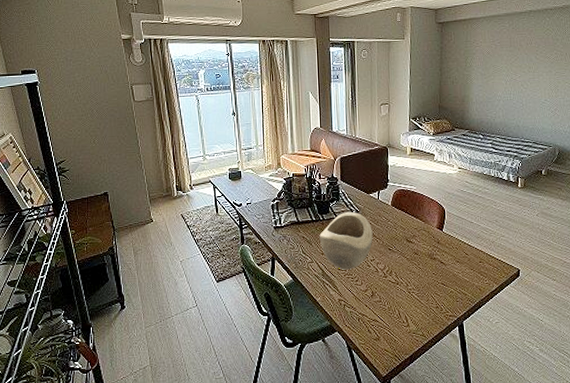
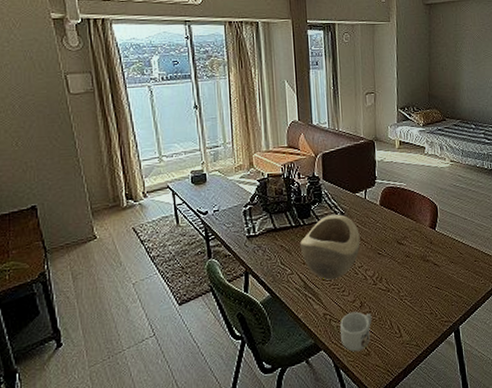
mug: none [353,300,382,336] -> present [340,311,372,352]

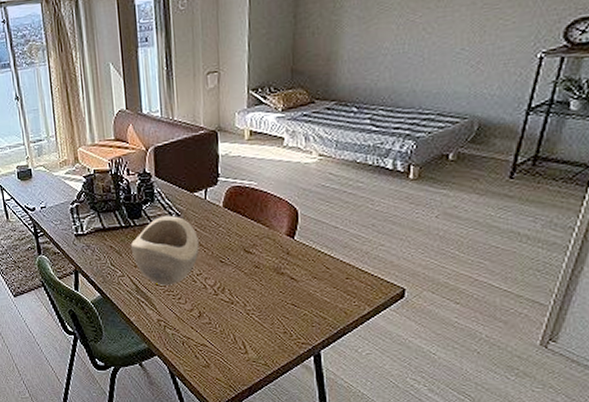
mug: present [340,311,372,352] -> none [176,321,213,362]

